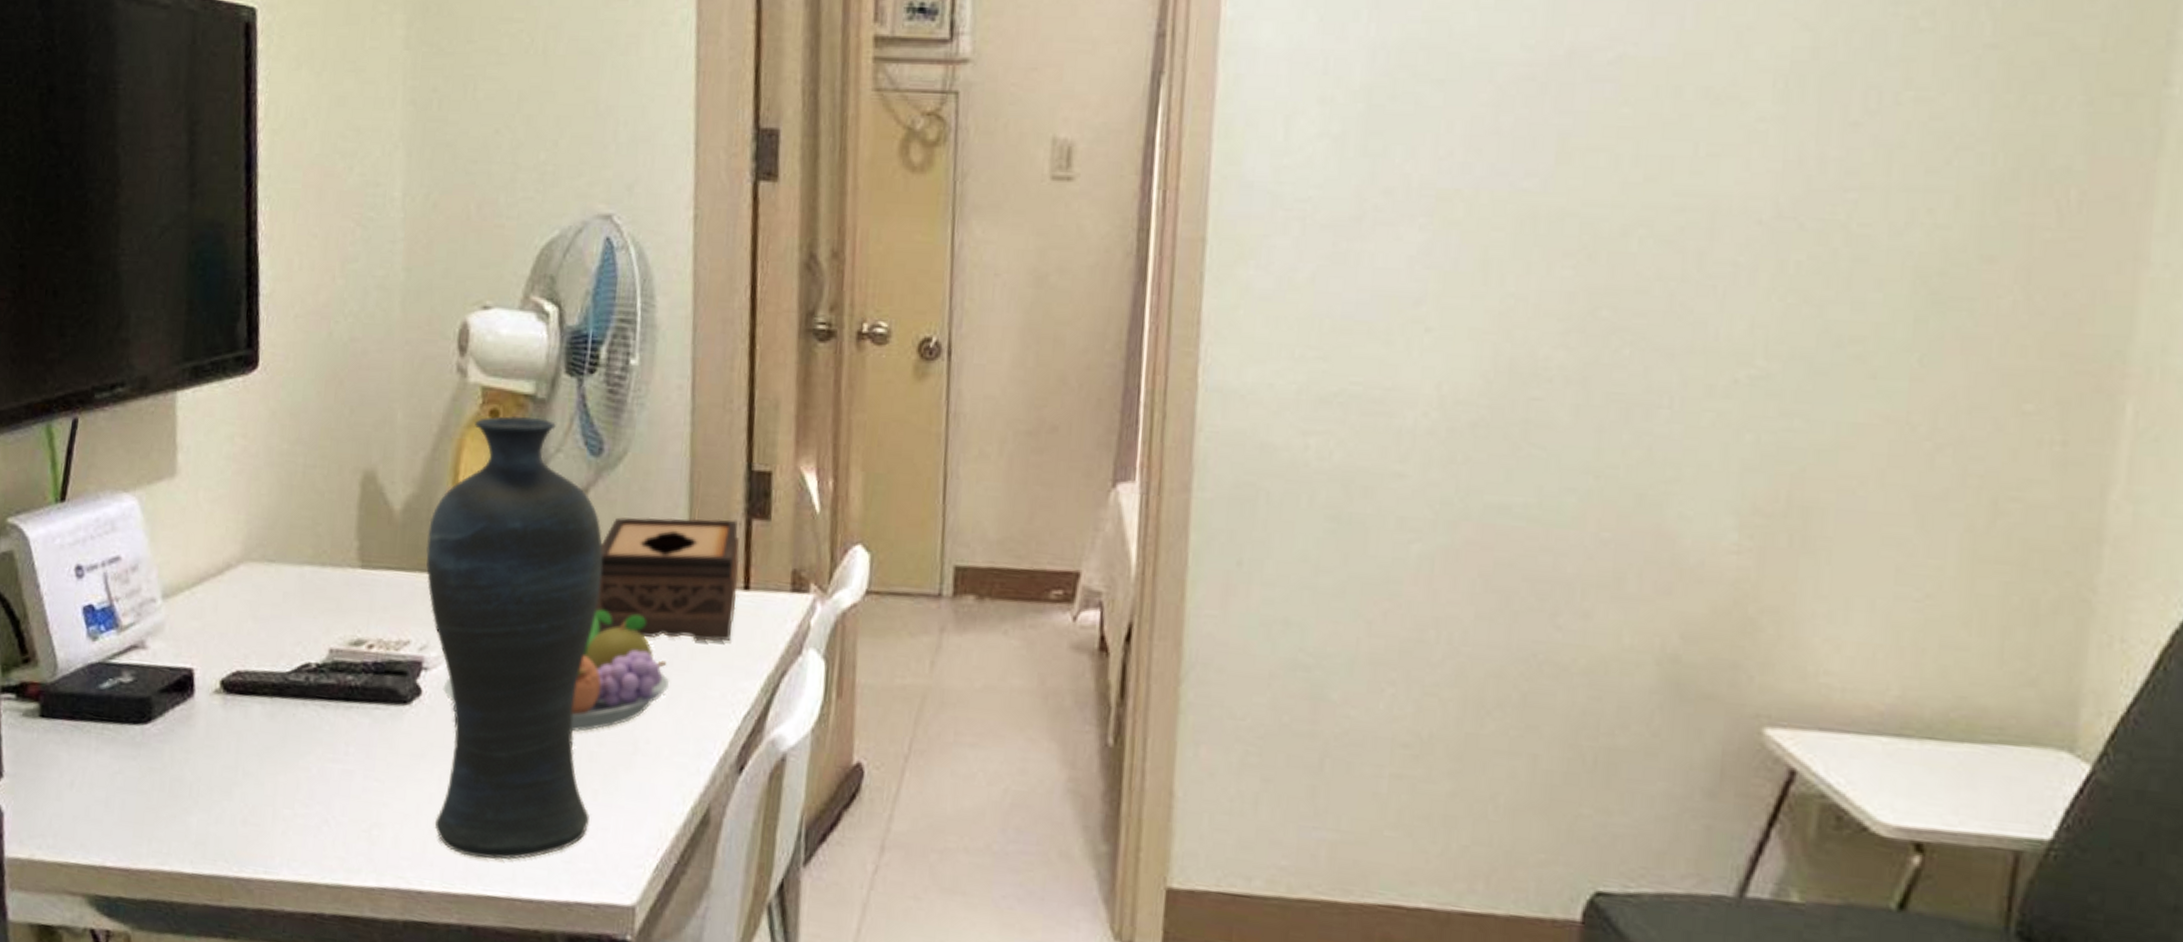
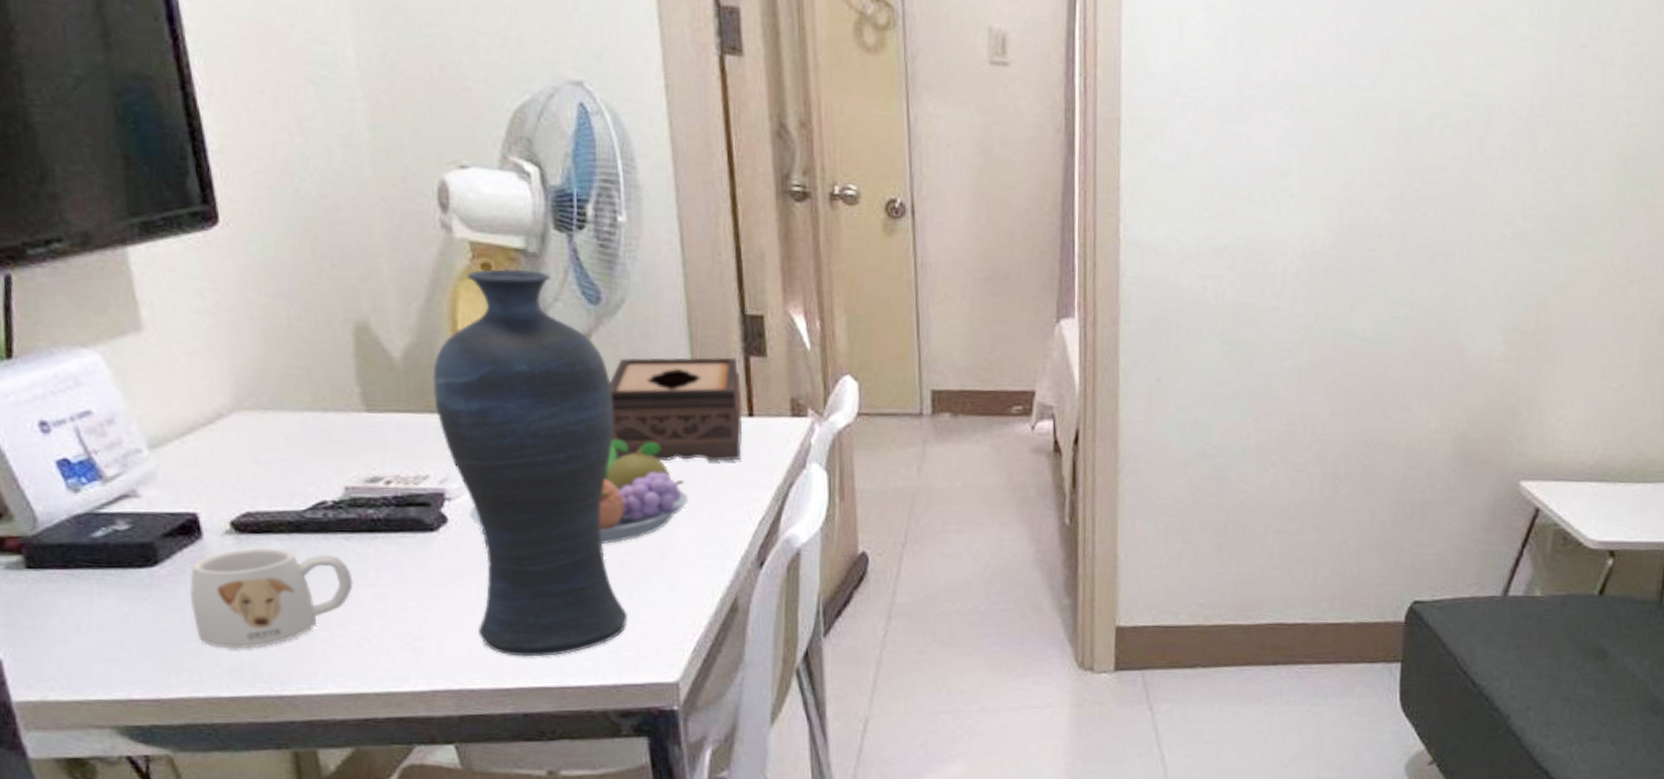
mug: none [172,709,323,821] -> present [189,547,354,648]

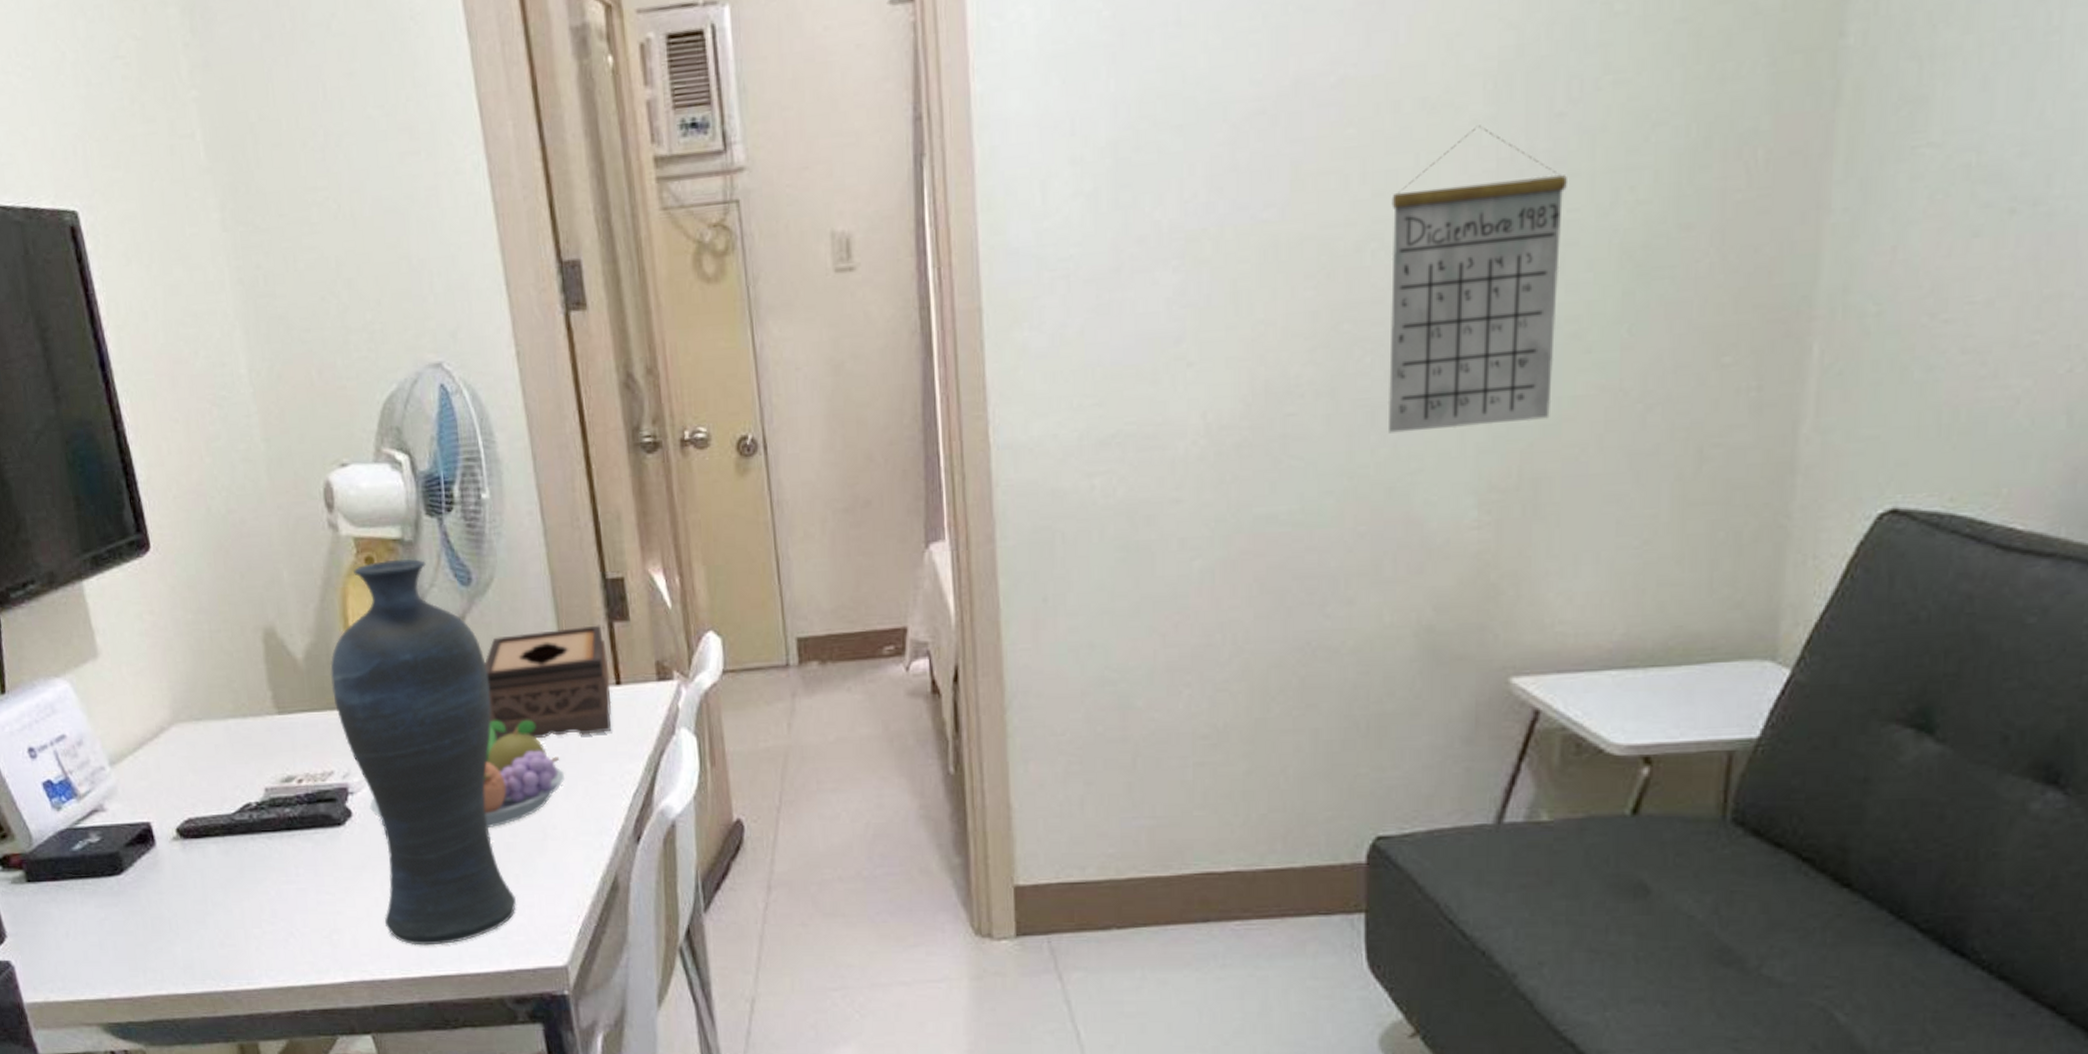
mug: present [189,547,354,648] -> none [148,851,278,947]
calendar: none [1443,42,1584,281] -> present [1387,125,1567,433]

